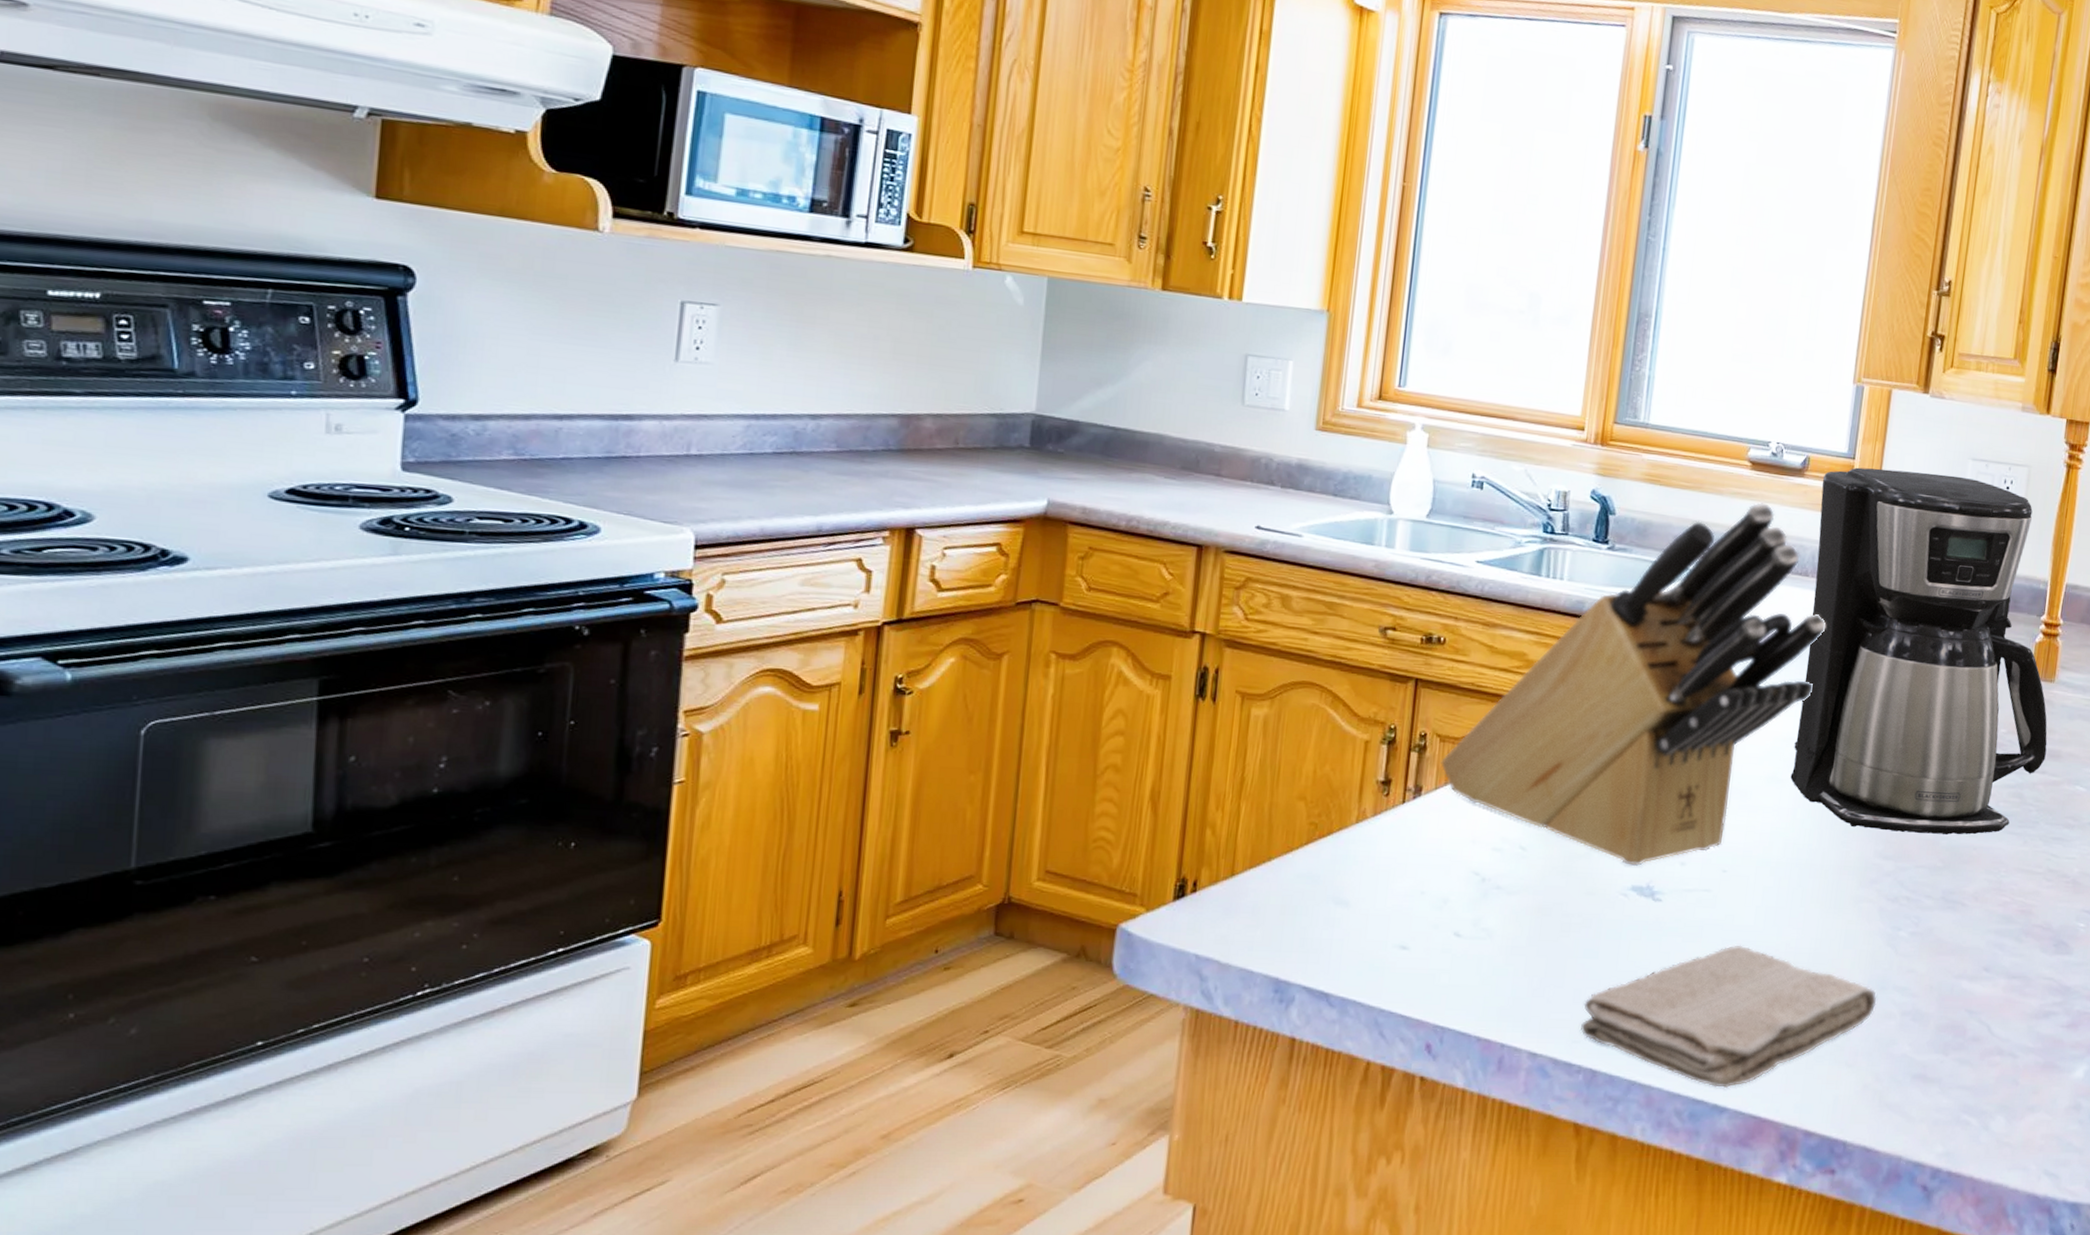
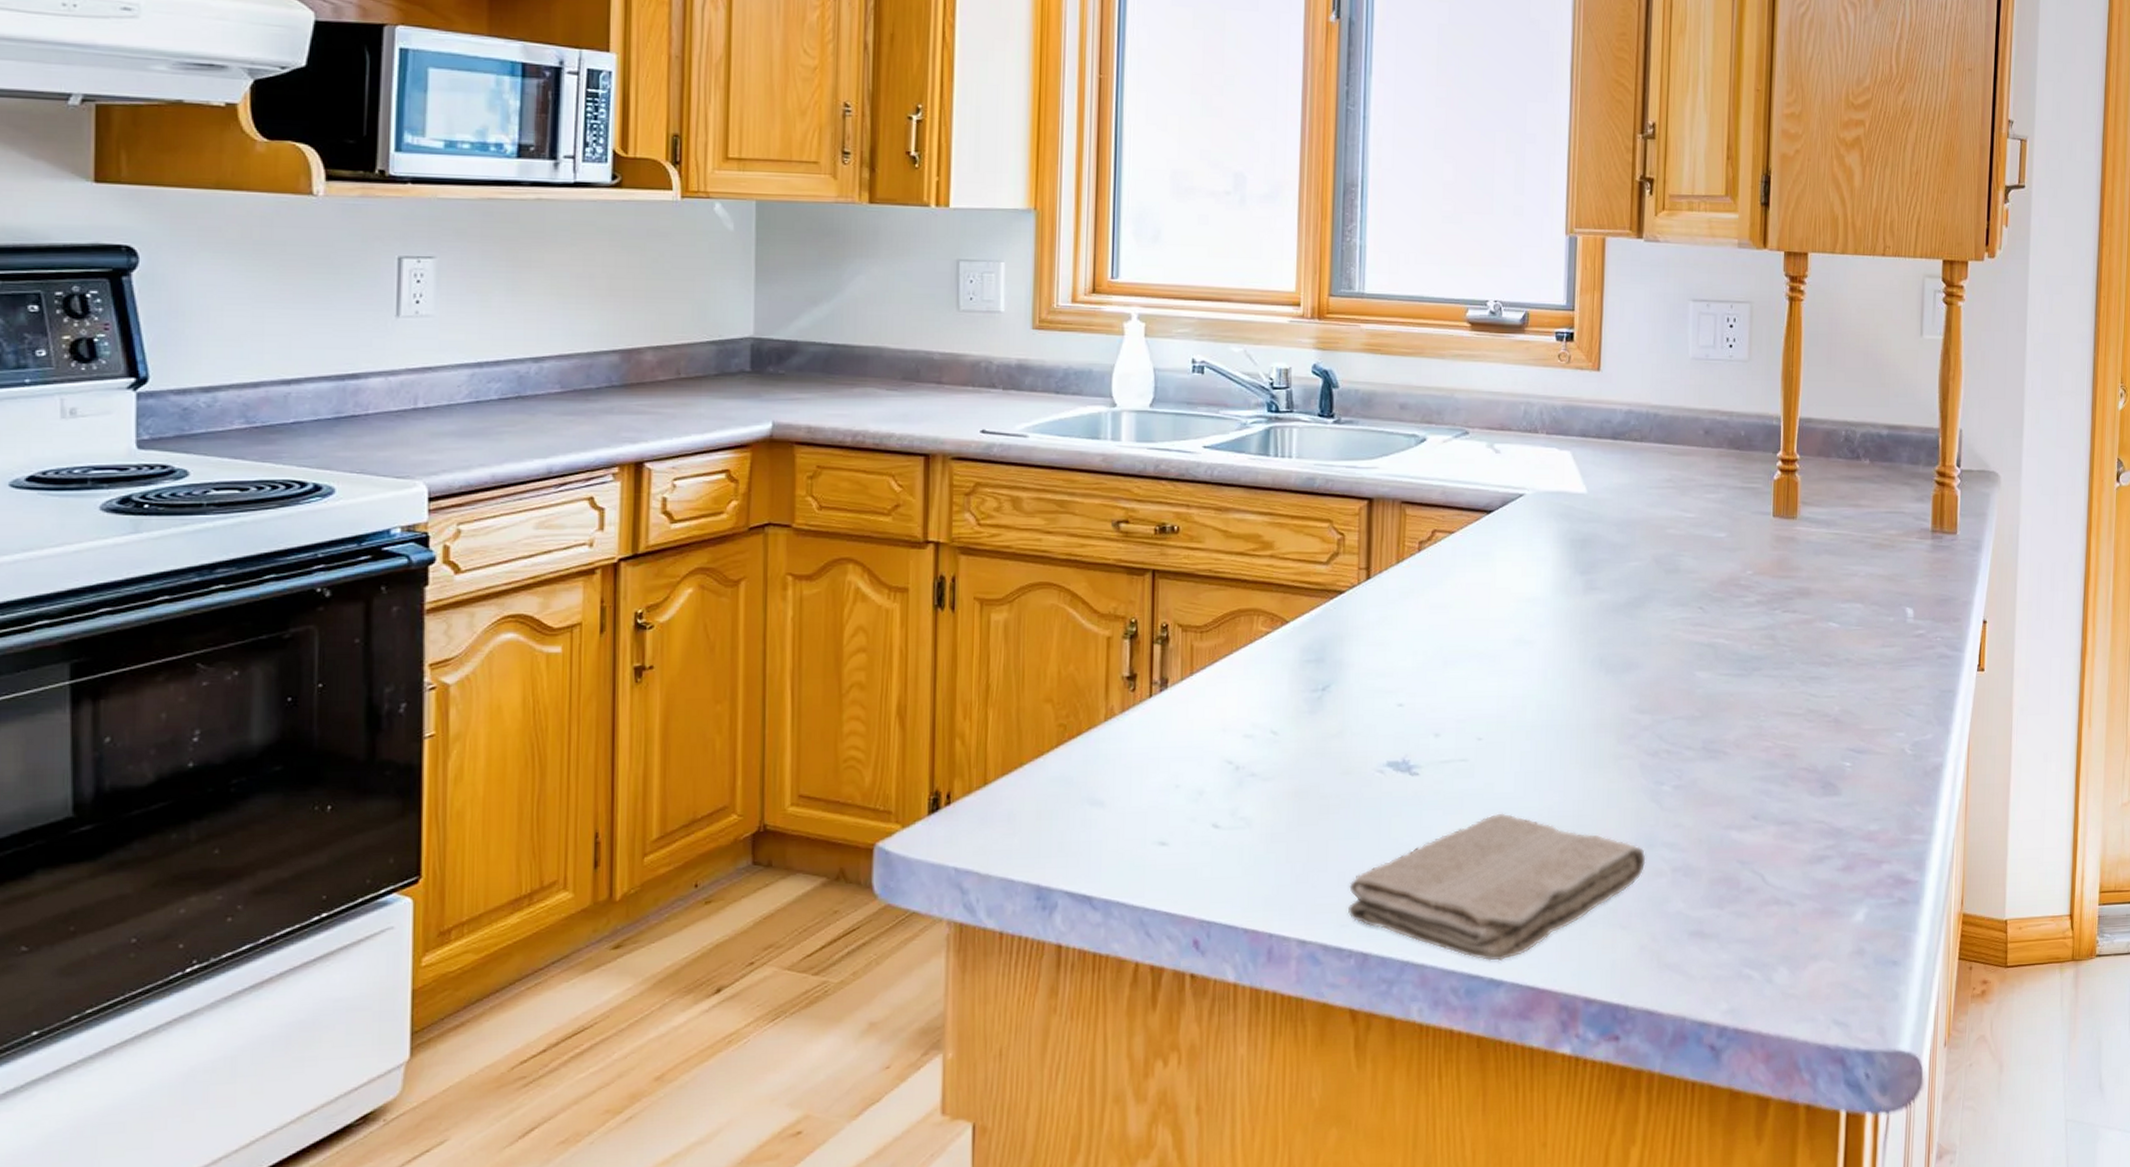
knife block: present [1440,502,1826,866] -> none [1185,363,1560,741]
coffee maker: present [1790,467,2048,835] -> none [1538,318,1795,684]

